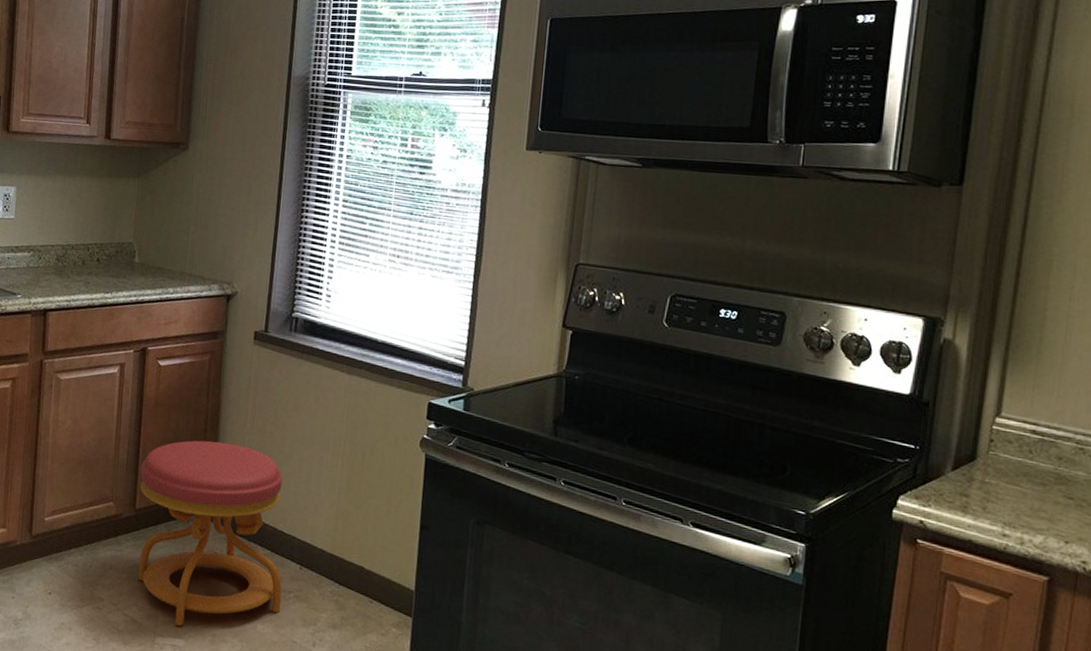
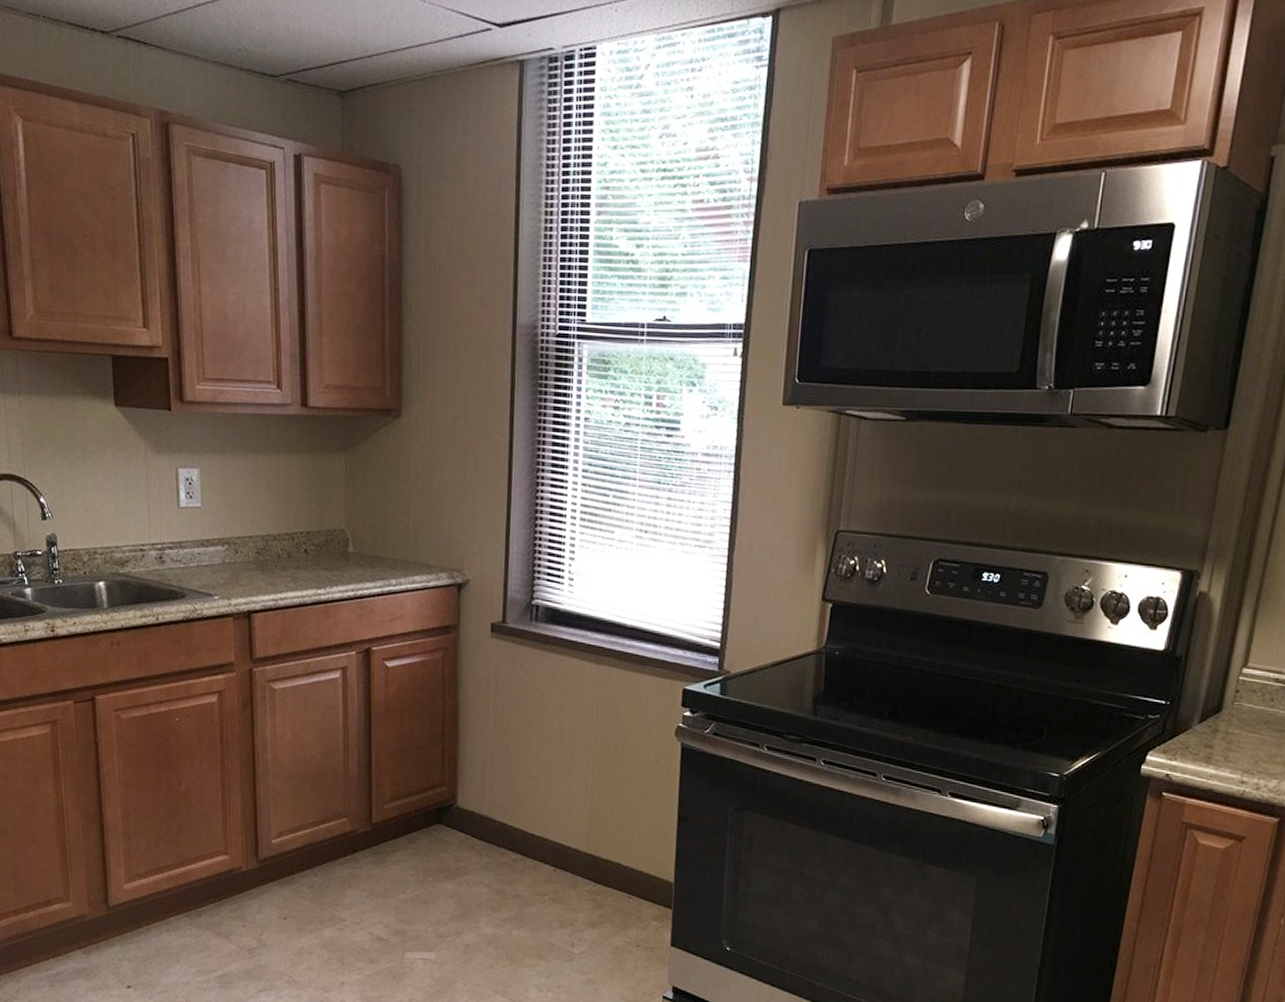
stool: present [138,440,283,626] -> none [375,745,537,939]

